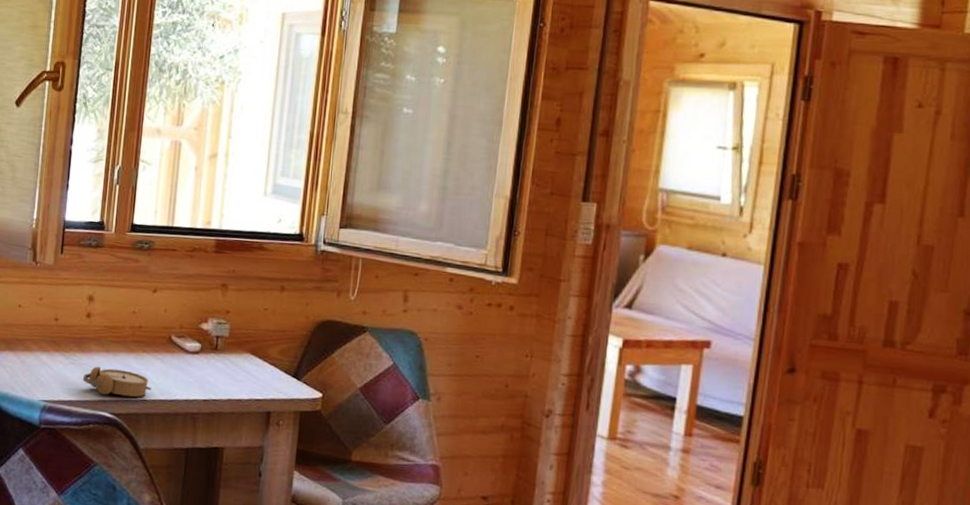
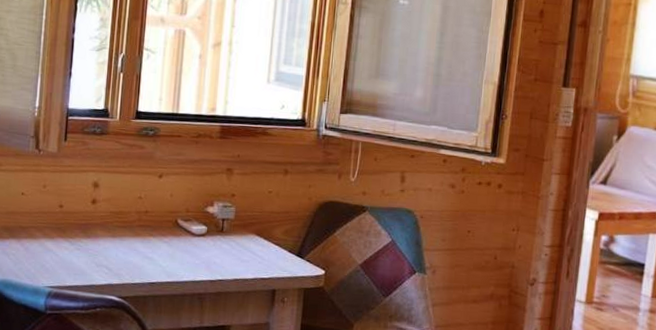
alarm clock: present [83,366,151,397] -> none [89,251,158,280]

